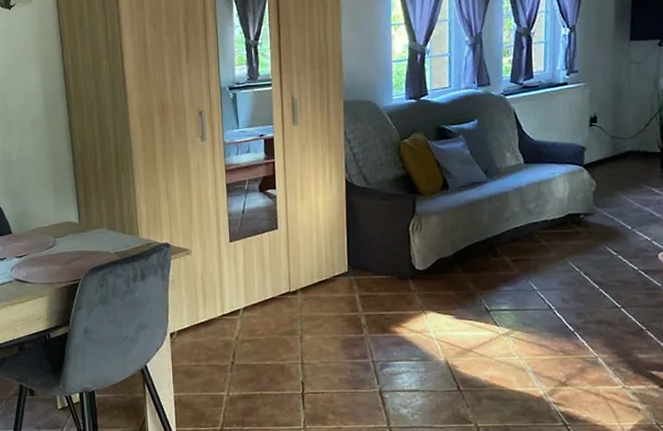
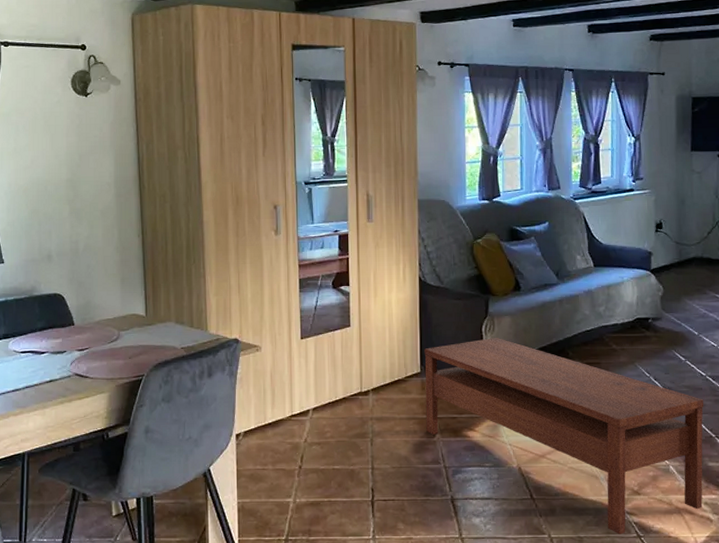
coffee table: none [351,236,636,423] -> present [424,337,704,535]

